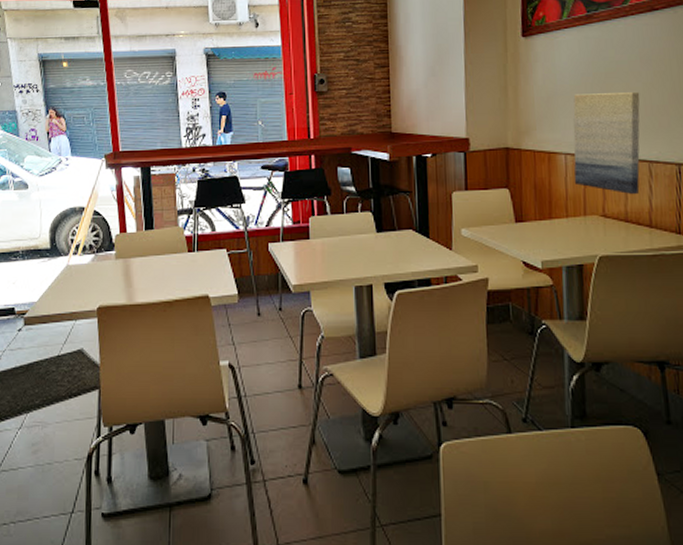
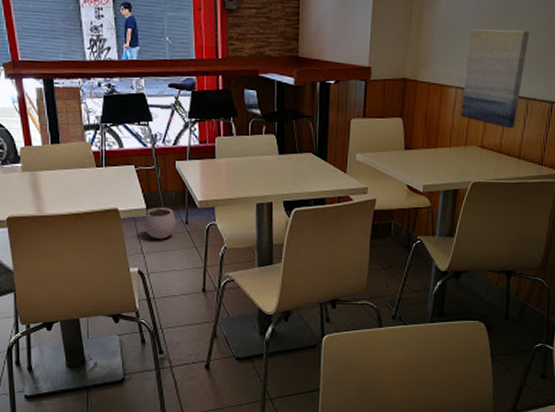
plant pot: none [235,286,269,329] -> present [143,201,176,240]

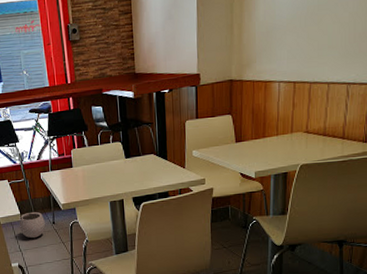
wall art: present [460,29,530,129] -> none [285,22,346,113]

